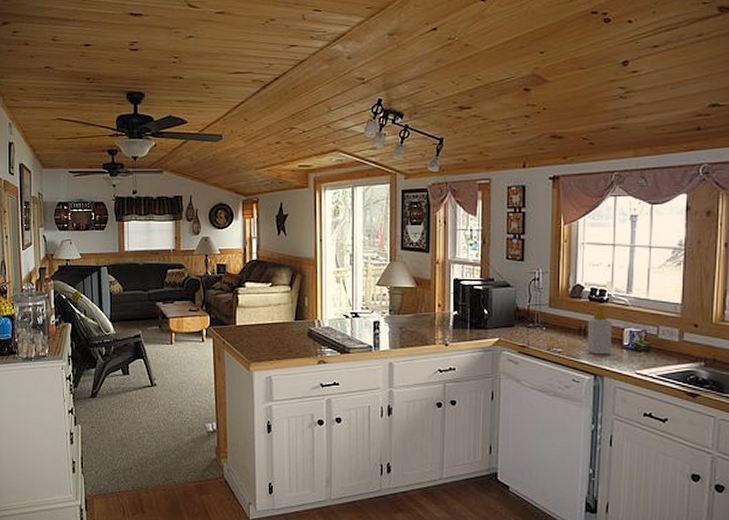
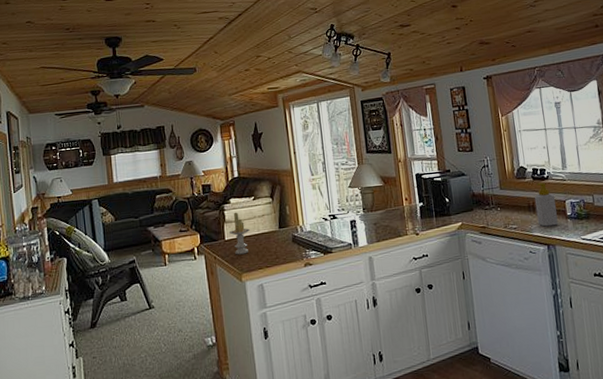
candle: none [241,297,263,343] -> present [229,212,250,255]

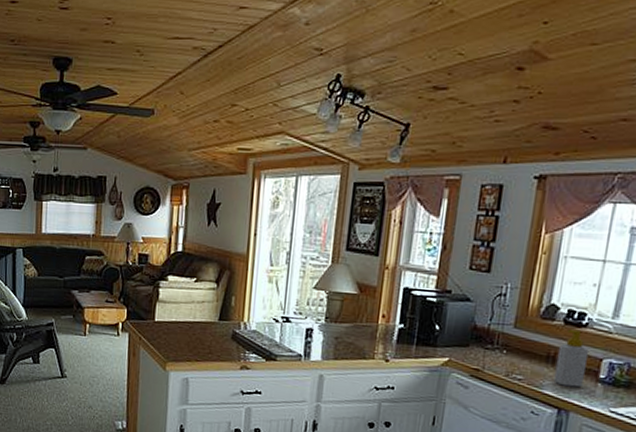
candle: present [229,212,250,255] -> none [160,291,185,341]

